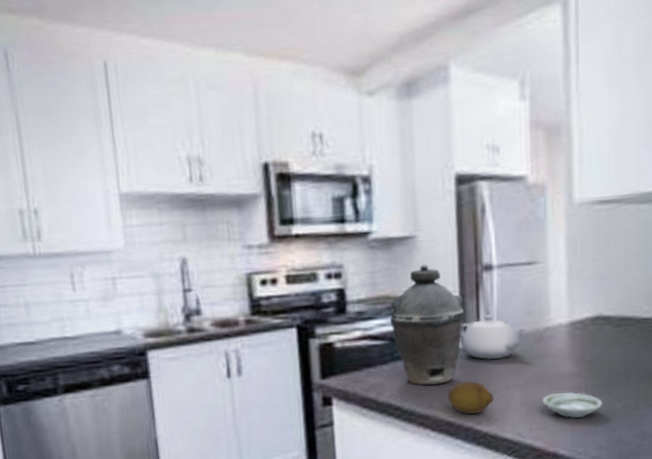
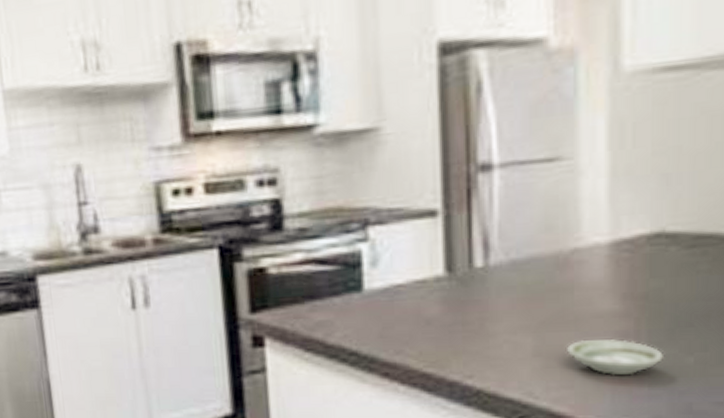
kettle: present [389,265,465,386] -> none [342,165,450,325]
fruit: present [448,380,494,415] -> none [425,319,493,365]
teapot: present [461,314,526,360] -> none [444,231,543,293]

